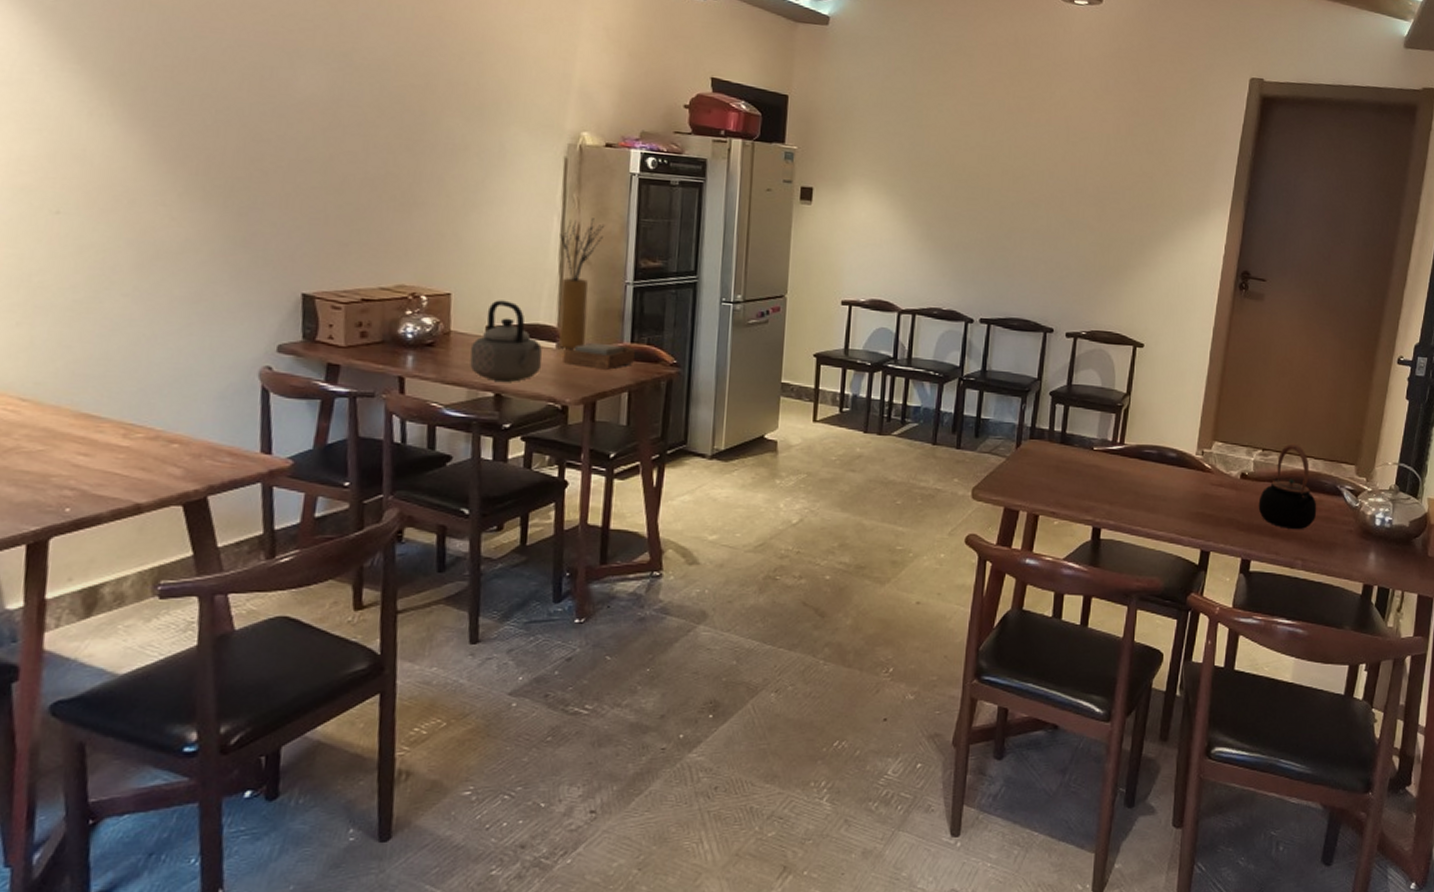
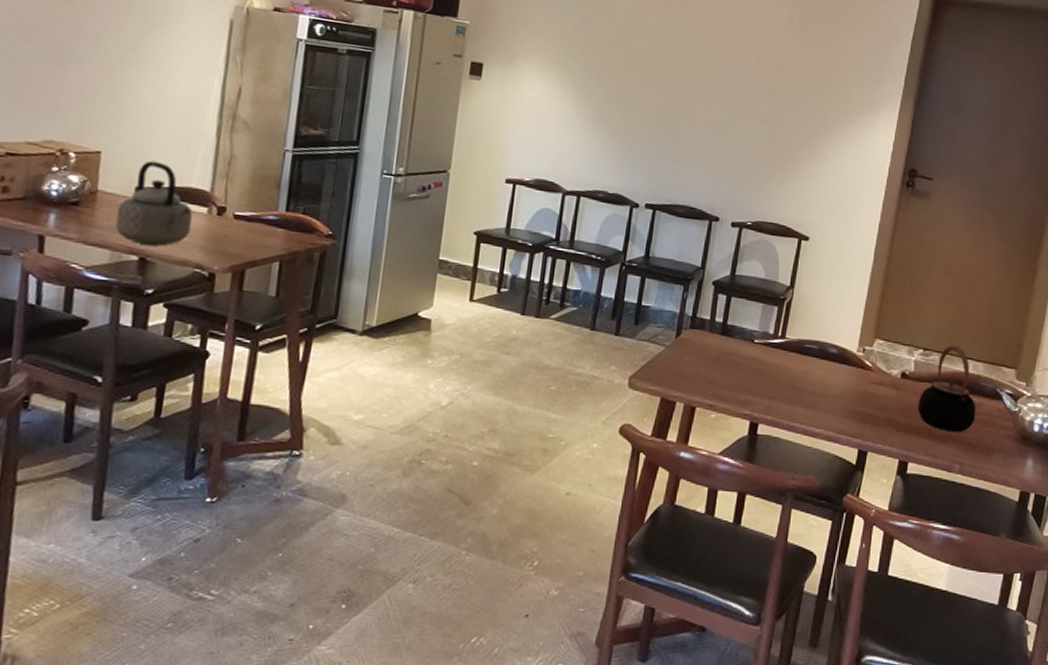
vase: present [559,218,604,350] -> none [211,82,266,217]
napkin holder: present [562,342,636,371] -> none [213,209,290,239]

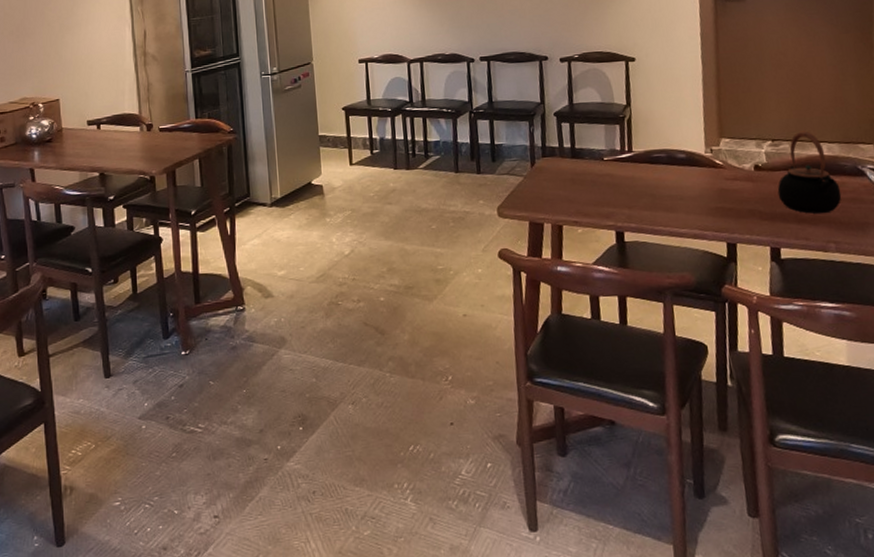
teapot: present [115,160,193,246] -> none [79,98,131,163]

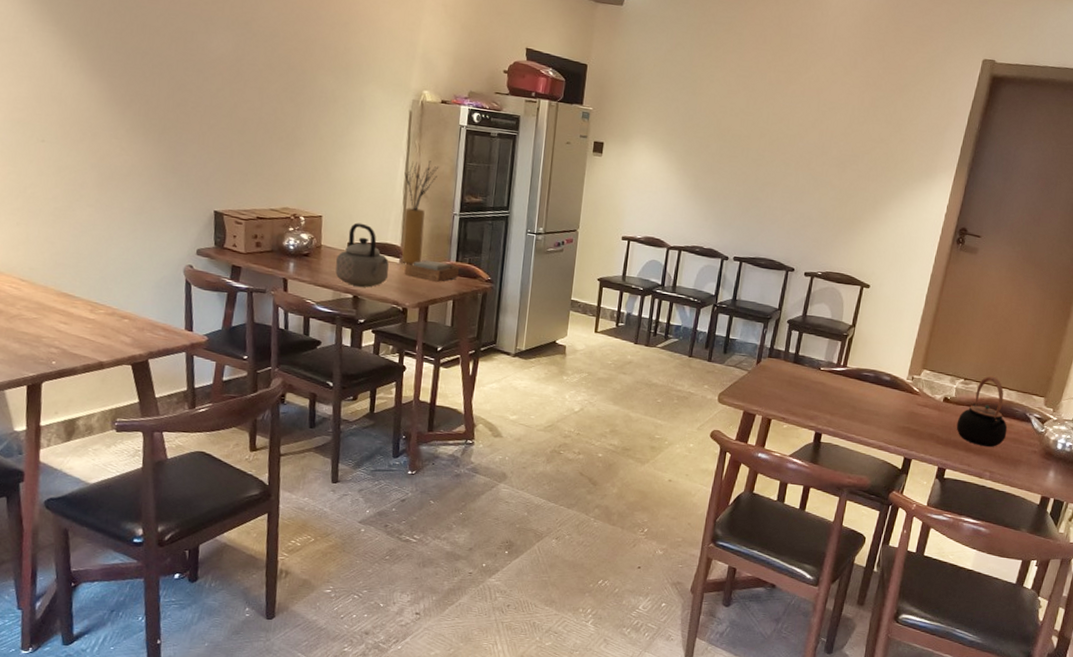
teapot: none [79,98,131,163] -> present [335,222,389,287]
vase: none [132,24,164,131] -> present [402,160,438,265]
napkin holder: none [146,121,201,144] -> present [404,259,460,283]

